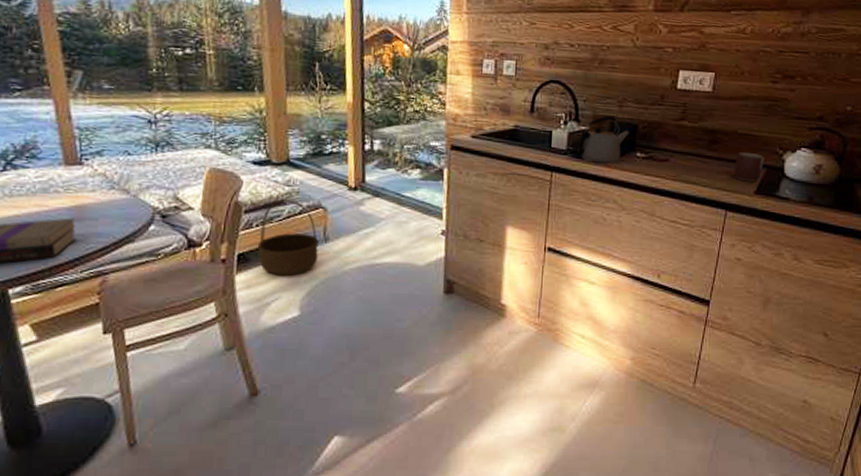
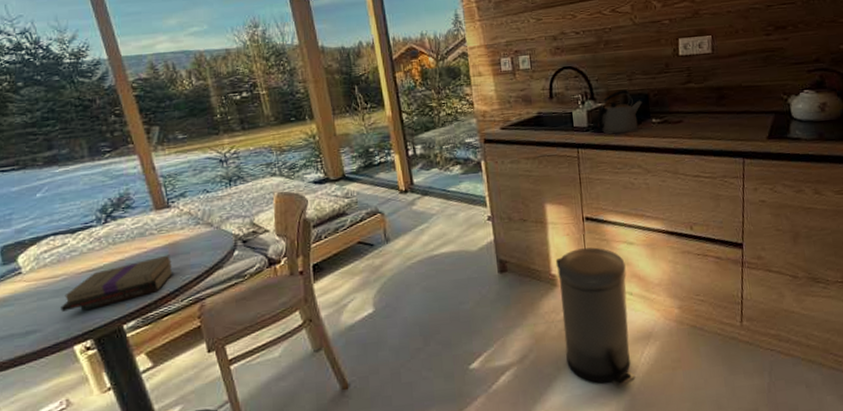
basket: present [257,199,319,277] -> none [328,210,383,280]
pedal bin: none [502,280,582,435] -> present [555,247,636,388]
mug: present [733,151,765,182] -> none [744,101,771,130]

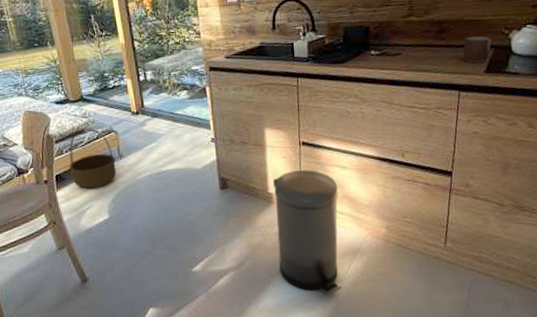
basket: none [328,210,383,280] -> present [69,128,116,190]
kettle: present [597,89,643,135] -> none [317,21,363,65]
mug: none [744,101,771,130] -> present [462,36,491,63]

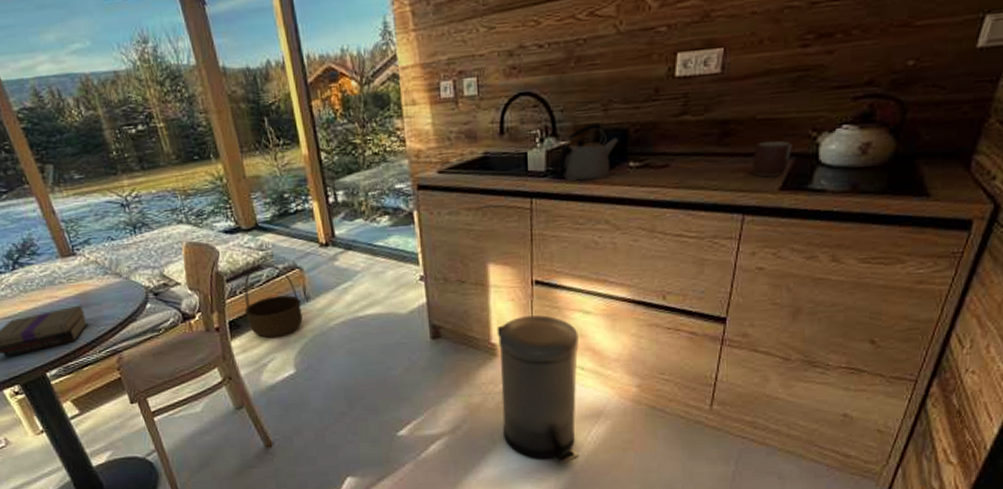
kettle: none [317,21,363,65] -> present [557,123,619,182]

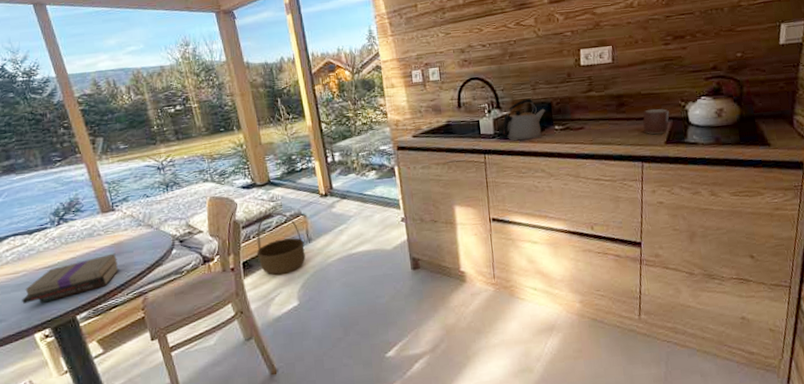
pedal bin: present [496,315,580,465] -> none [464,246,540,376]

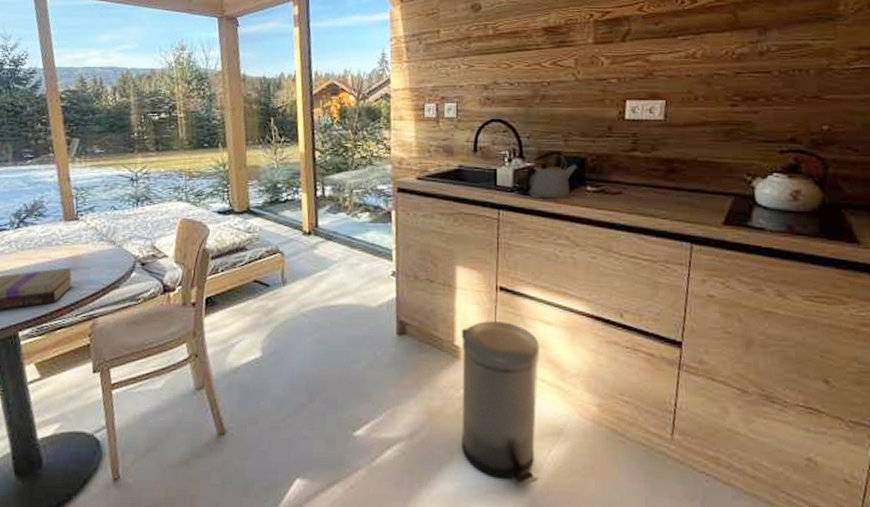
basket: present [256,212,306,276] -> none [222,245,278,319]
pedal bin: none [464,246,540,376] -> present [461,321,540,488]
mug: present [642,108,669,135] -> none [695,180,731,212]

